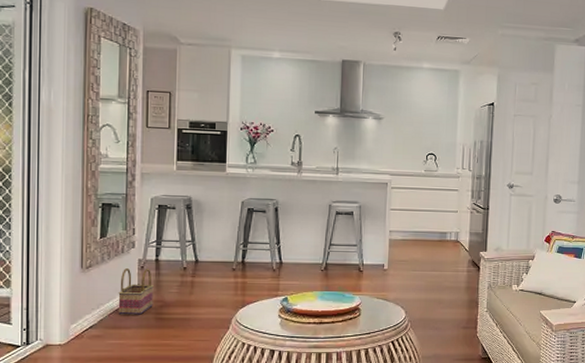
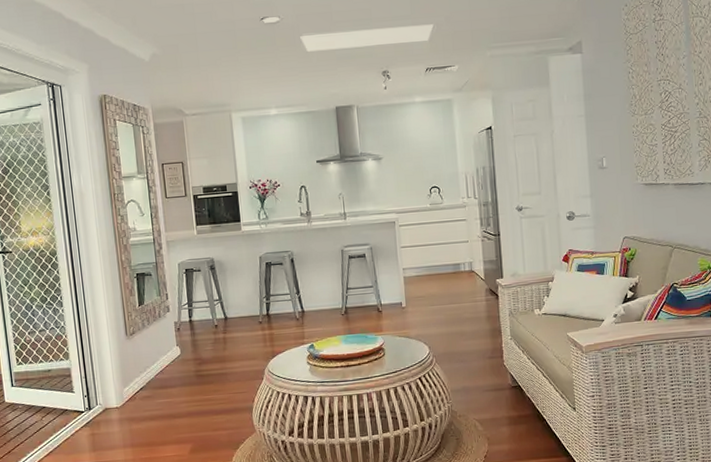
basket: present [118,268,154,315] -> none [161,330,193,375]

